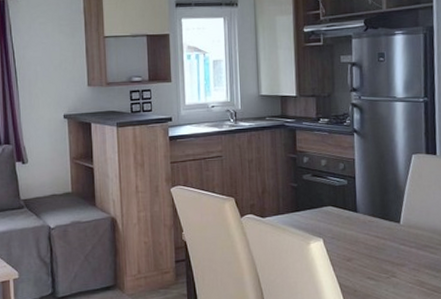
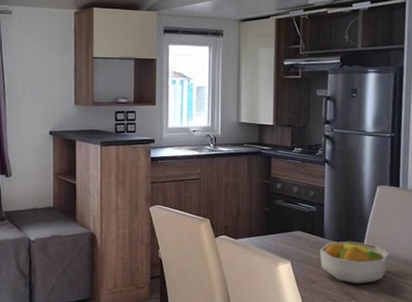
fruit bowl: none [353,214,430,261] -> present [320,241,390,284]

